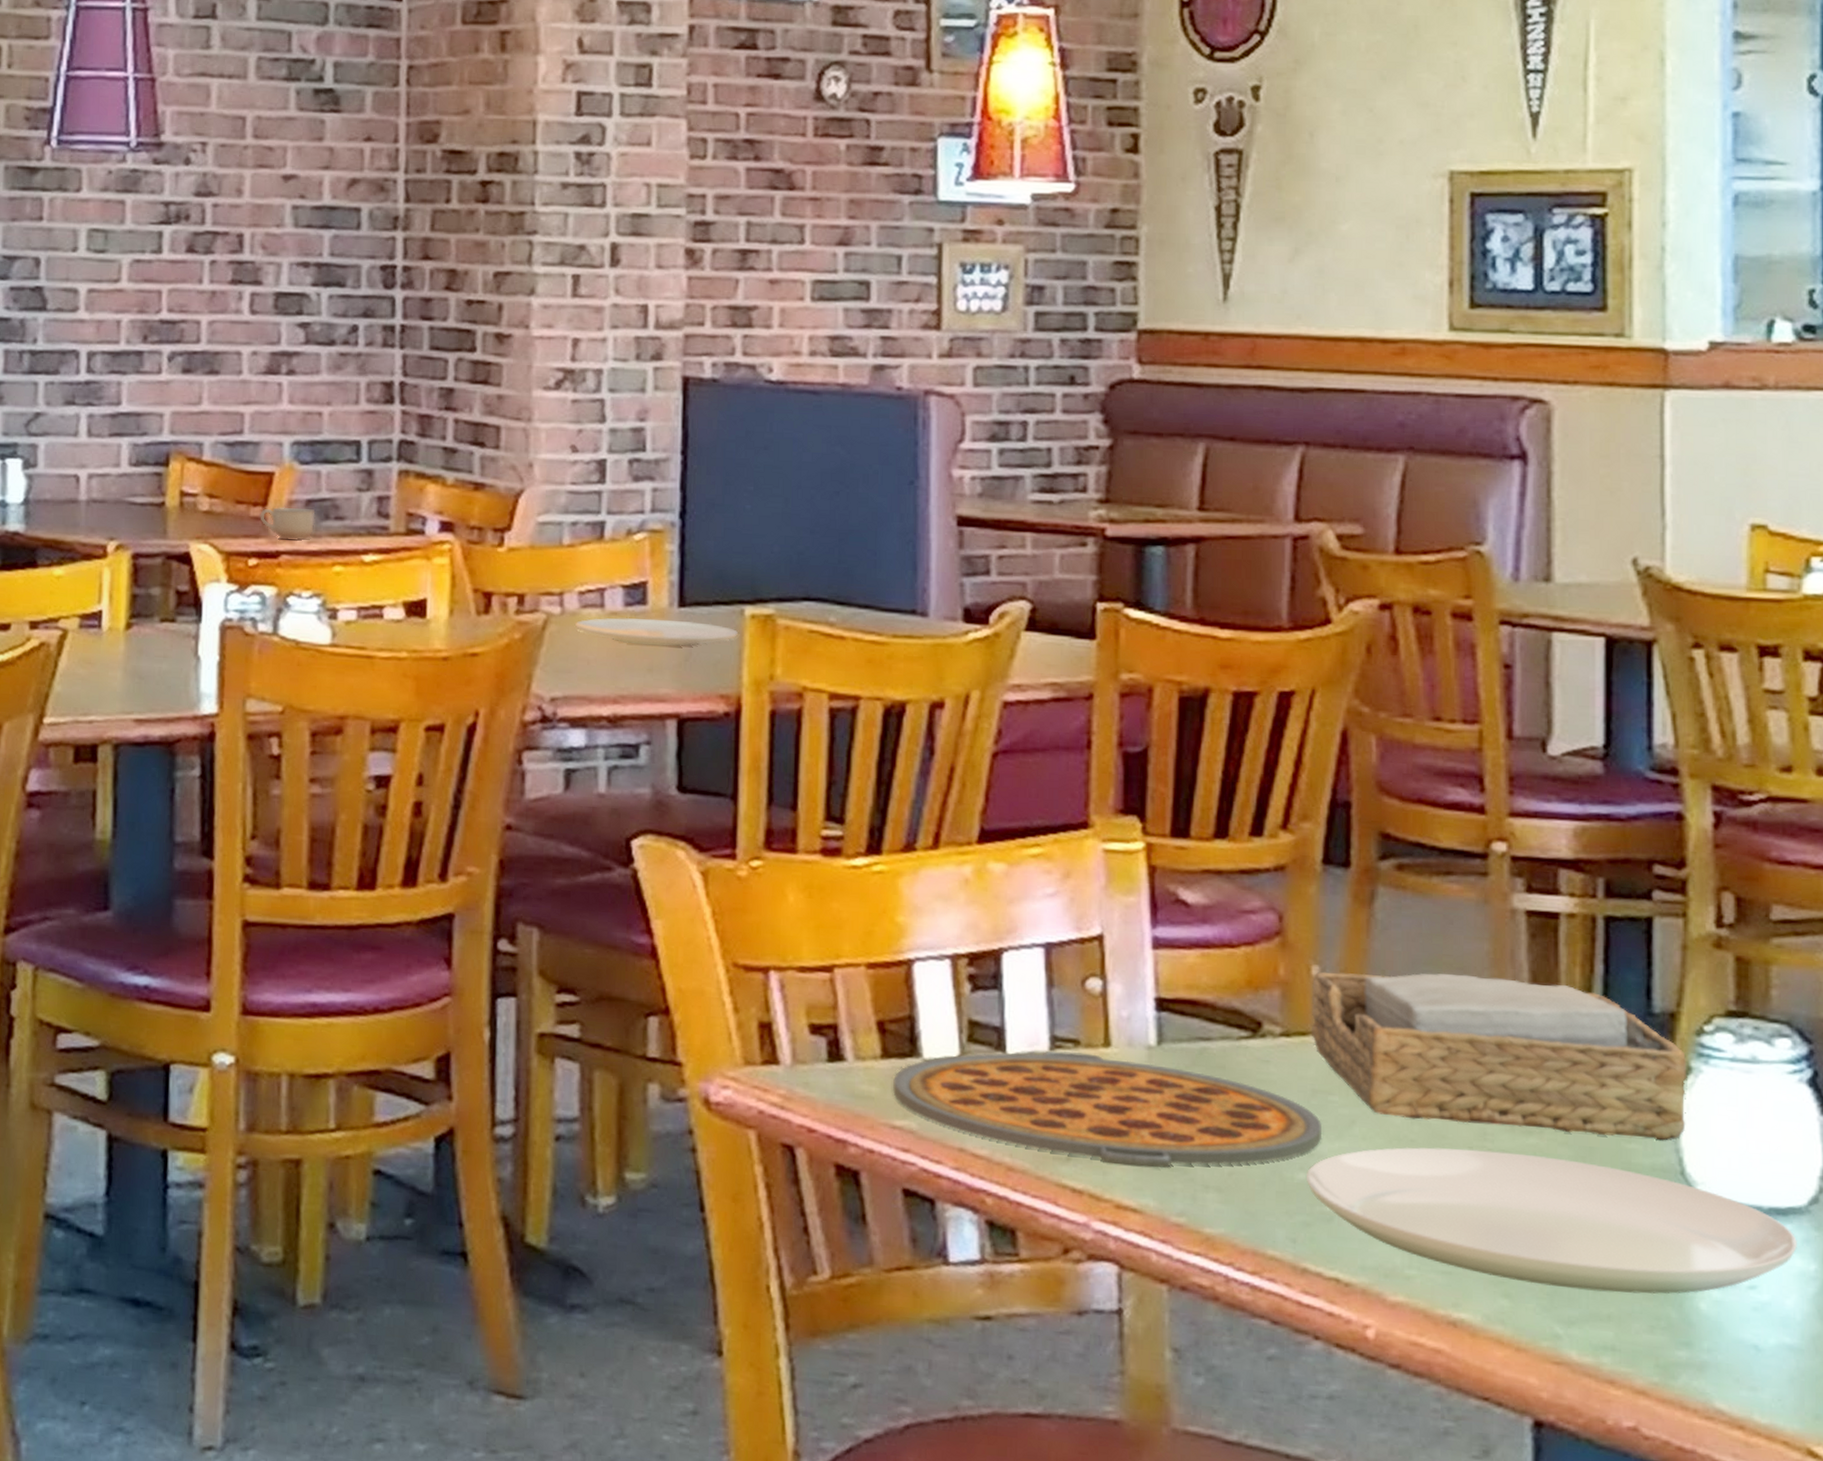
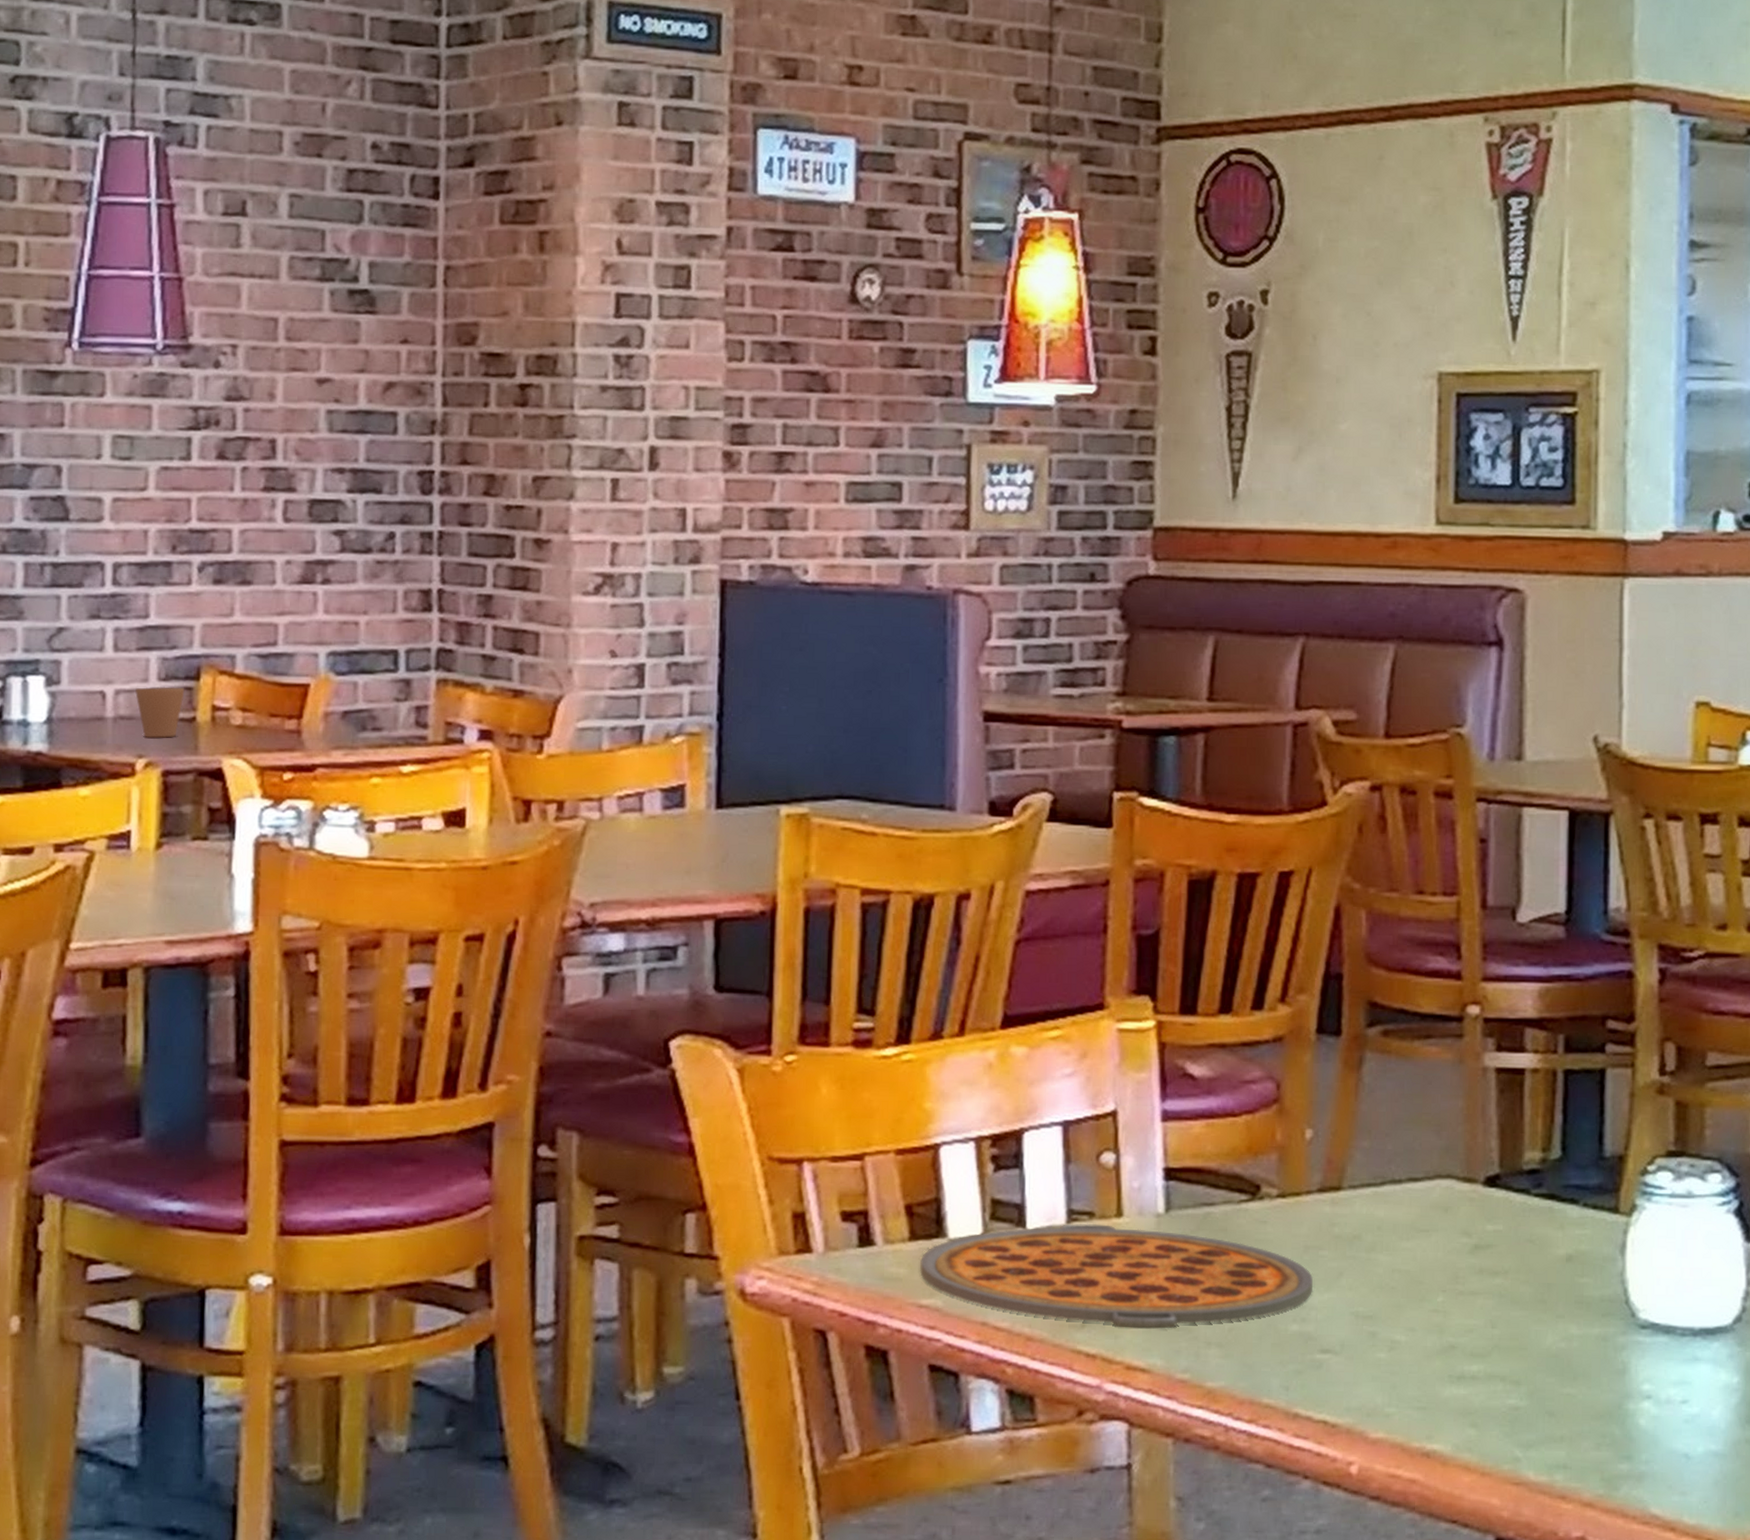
cup: none [107,471,155,522] -> present [135,686,185,739]
cup: present [260,507,316,541] -> none [295,719,352,753]
plate: present [574,617,738,647] -> none [613,820,773,848]
plate: present [1305,1146,1797,1294] -> none [1298,1292,1723,1415]
napkin holder: present [1311,971,1687,1141] -> none [1304,1130,1633,1274]

